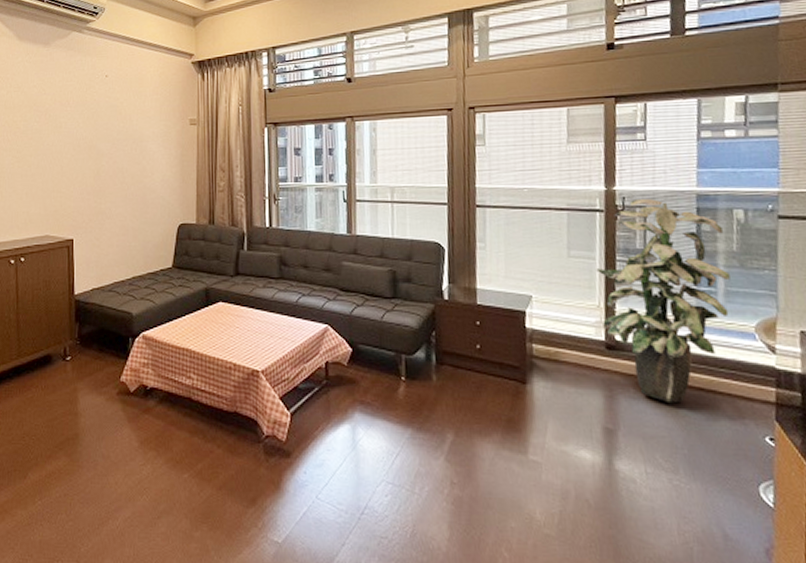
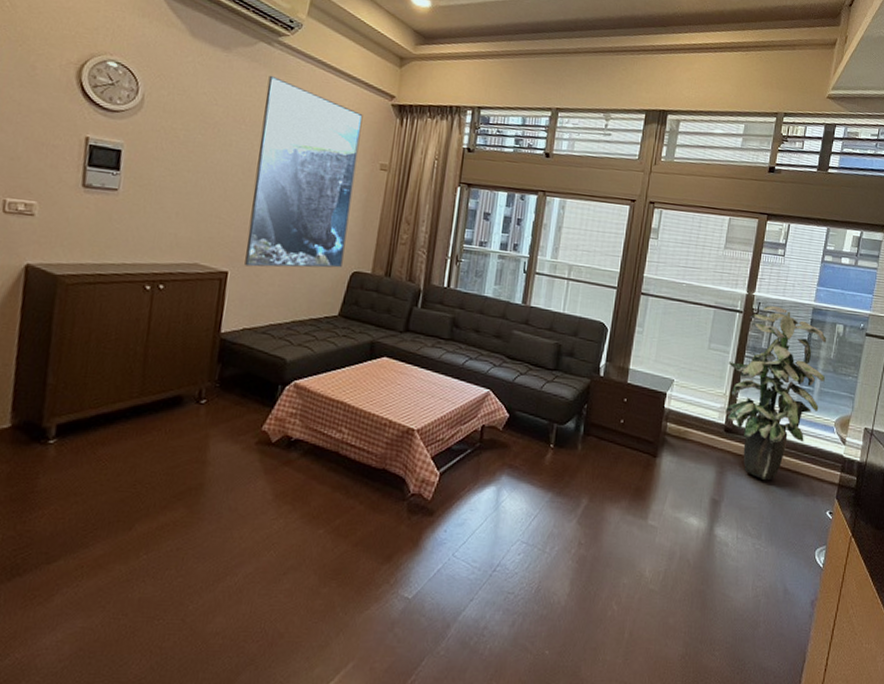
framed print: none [83,58,169,232] -> present [244,75,363,268]

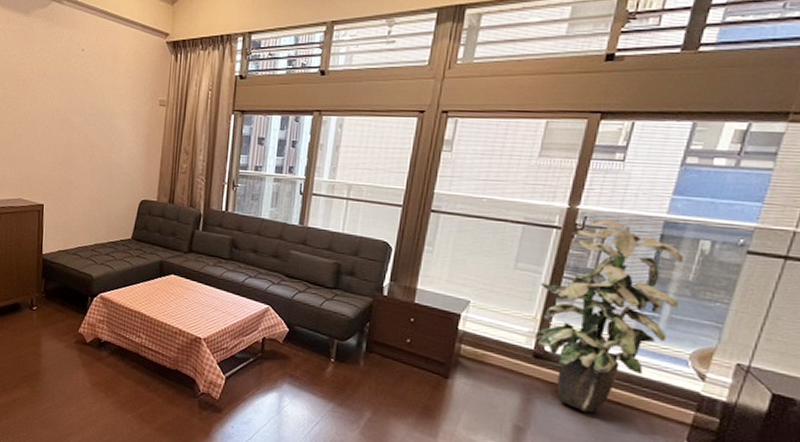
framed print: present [244,75,363,268] -> none [55,30,142,200]

